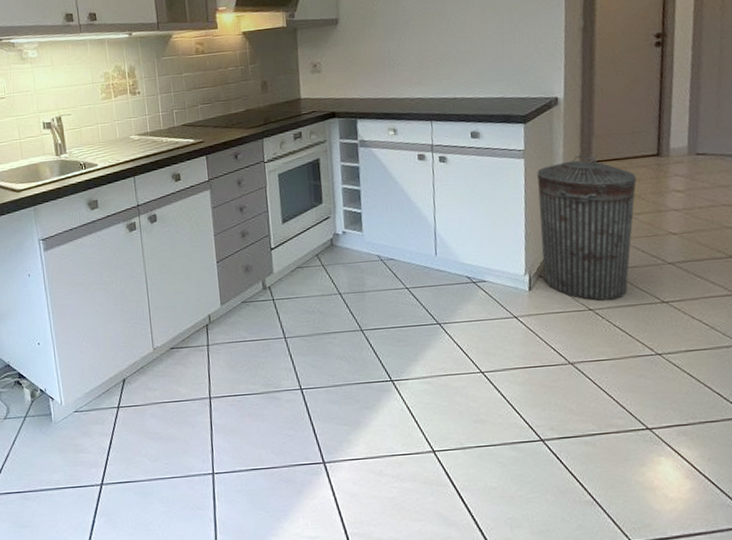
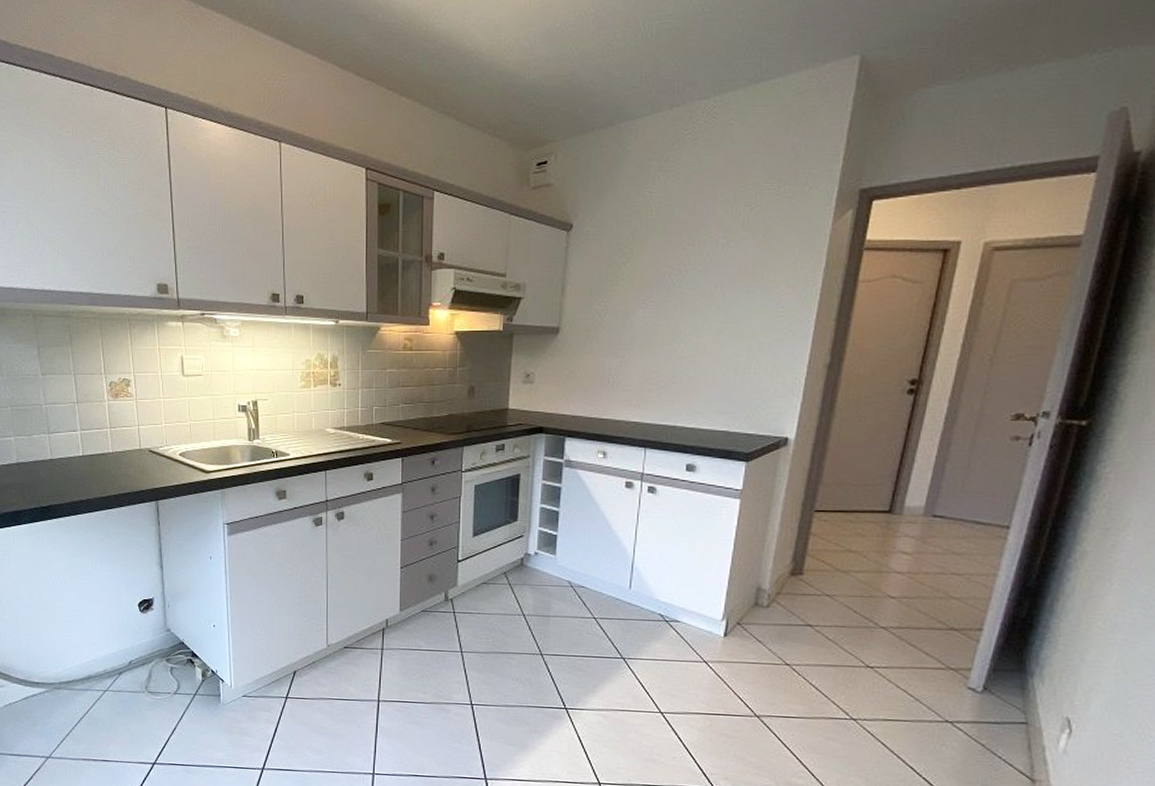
trash can: present [537,155,637,301] -> none [743,503,862,657]

